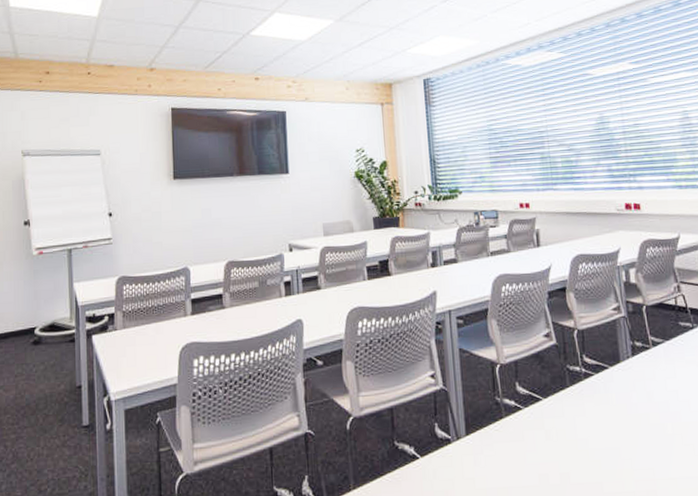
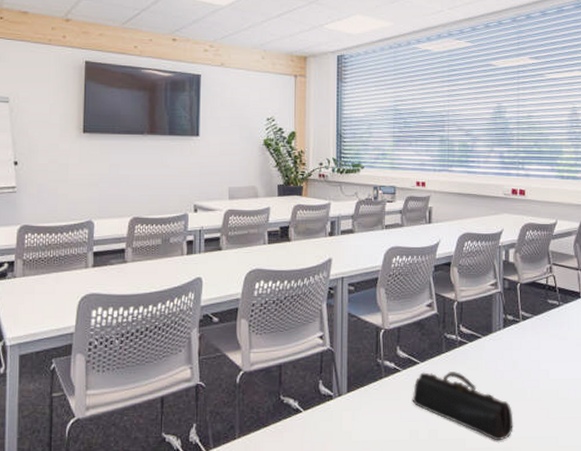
pencil case: none [538,407,656,484] -> present [412,372,513,441]

